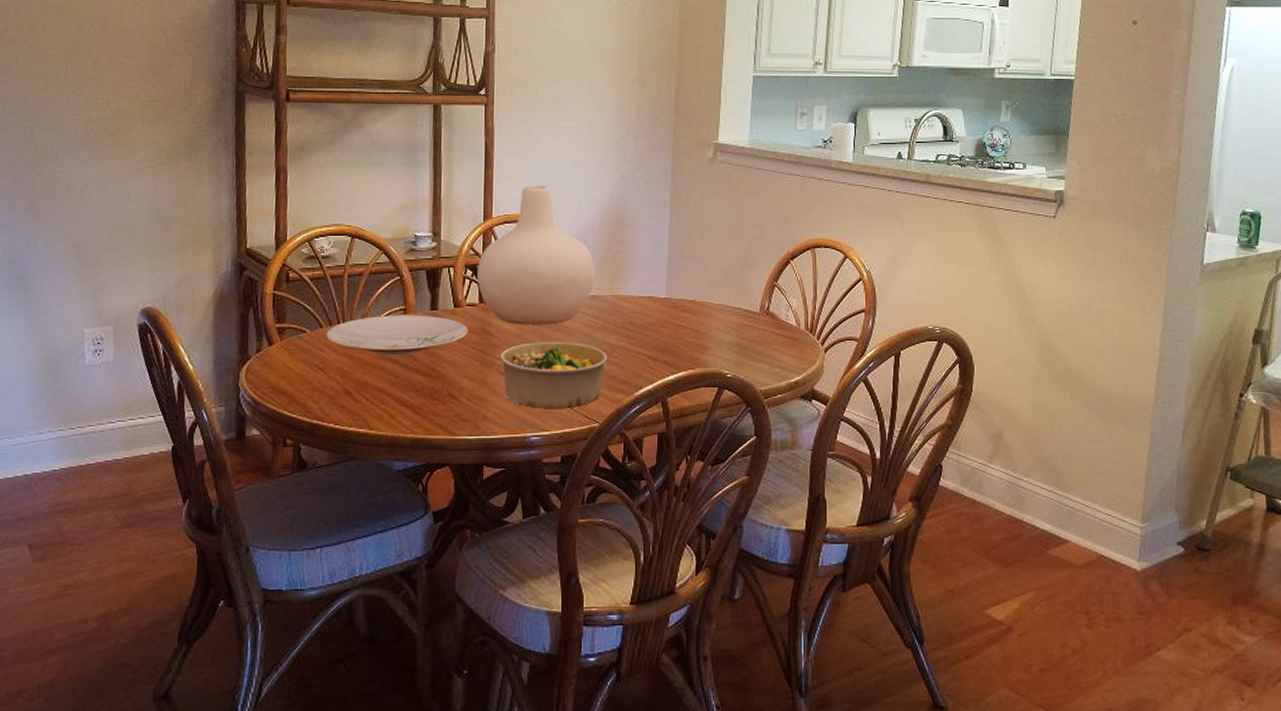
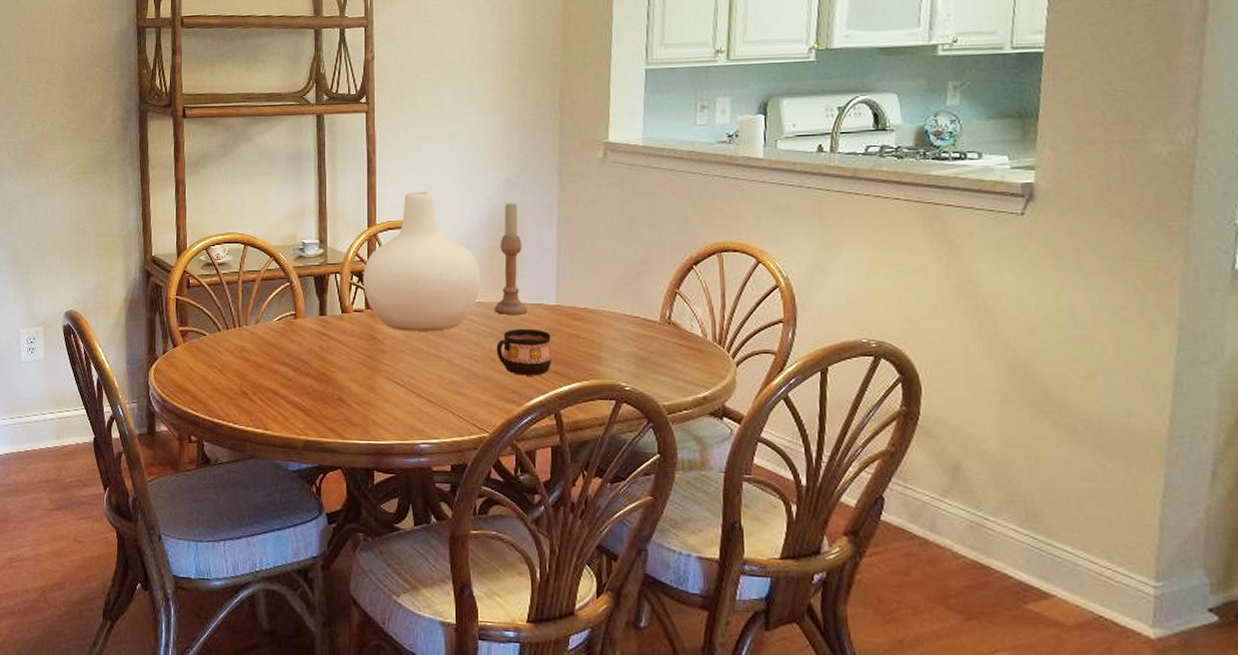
plate: present [326,315,468,356] -> none [224,320,356,359]
bowl: present [500,342,608,408] -> none [387,349,497,416]
candlestick: none [607,199,639,307] -> present [494,203,528,314]
cup: none [608,320,660,366] -> present [496,328,552,376]

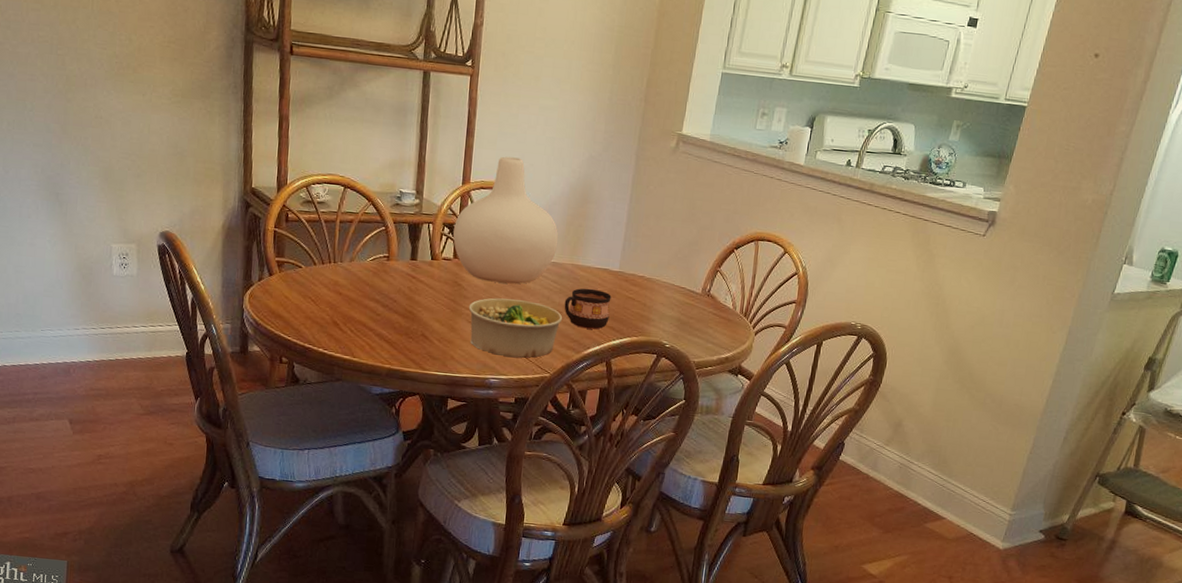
bowl: none [387,349,497,416] -> present [468,298,563,358]
candlestick: present [494,203,528,314] -> none [566,177,598,276]

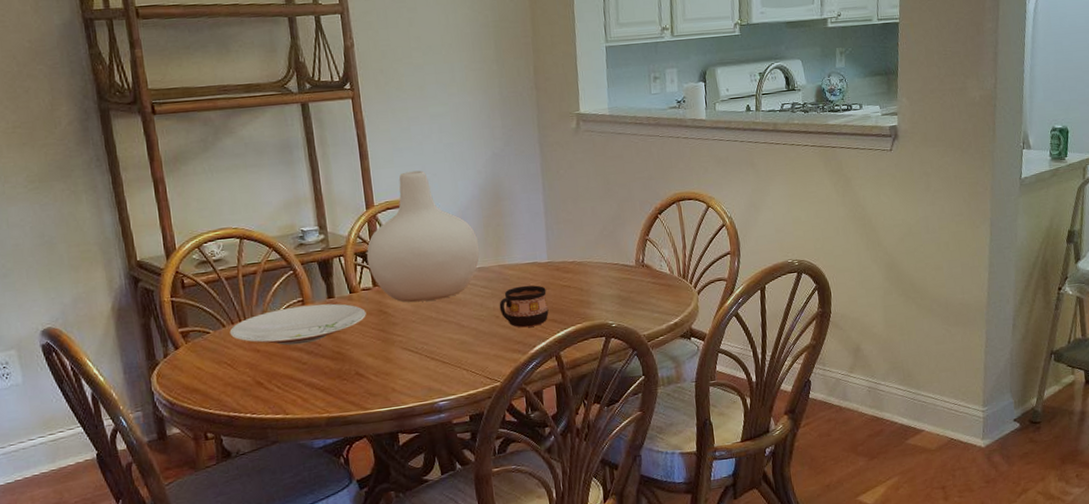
plate: none [319,260,442,297] -> present [229,303,366,346]
bowl: present [468,298,563,358] -> none [400,312,501,376]

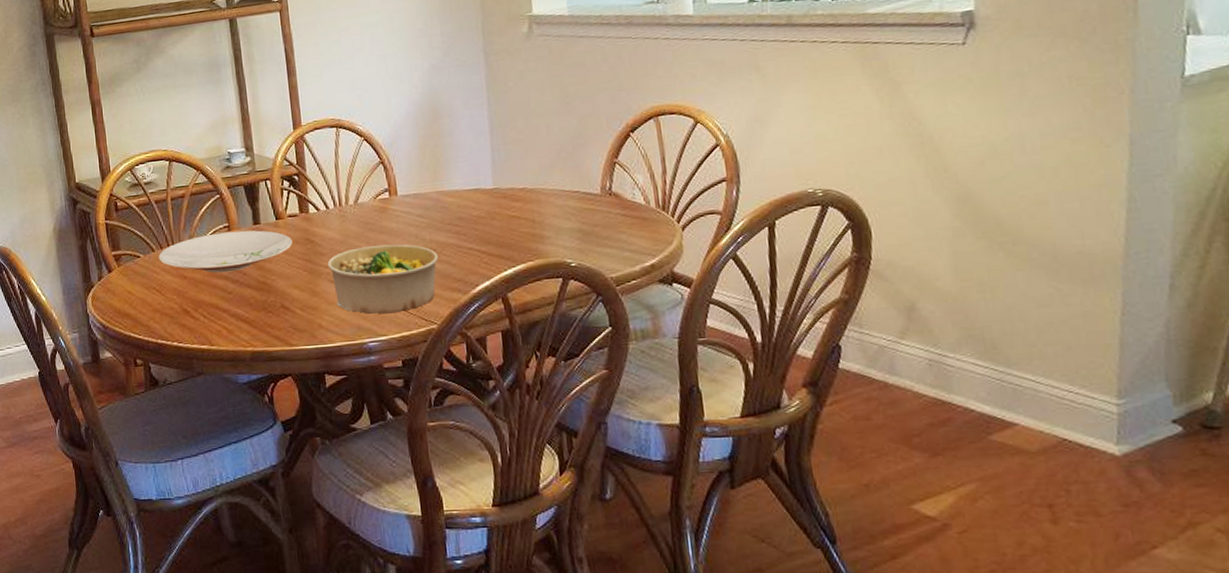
vase: present [366,170,480,303] -> none [293,86,415,232]
bowl: none [400,312,501,376] -> present [327,244,439,314]
cup: present [499,285,549,328] -> none [436,214,494,264]

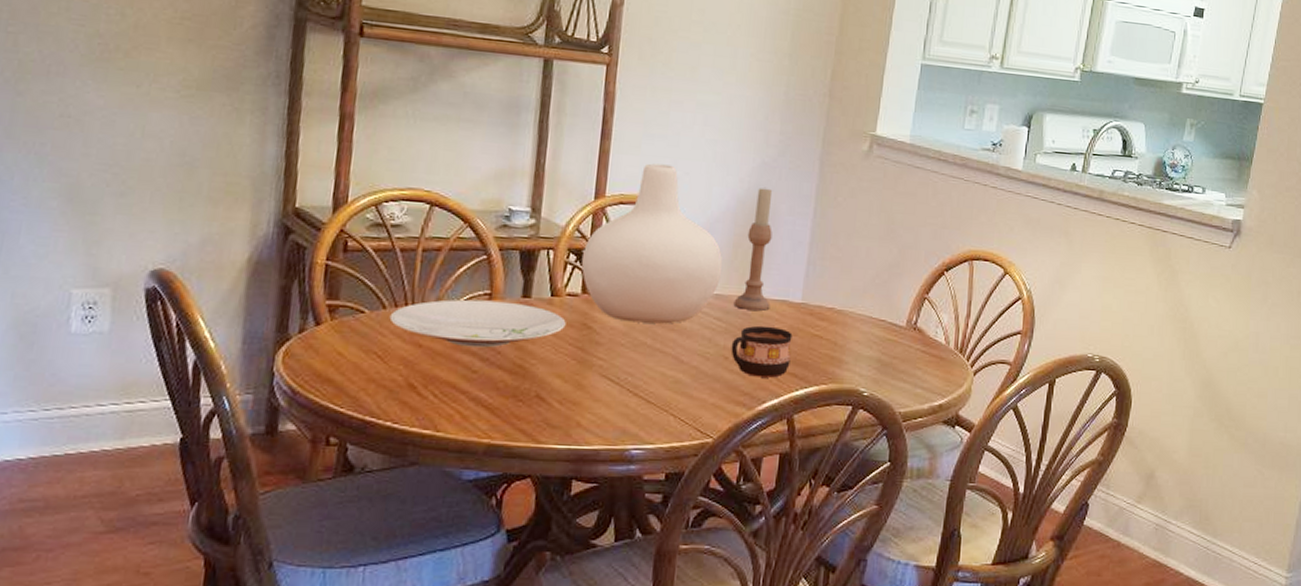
vase: none [293,86,415,232] -> present [581,163,723,324]
bowl: present [327,244,439,314] -> none [602,342,729,419]
candlestick: none [430,88,465,204] -> present [733,188,773,311]
cup: none [436,214,494,264] -> present [731,325,793,378]

